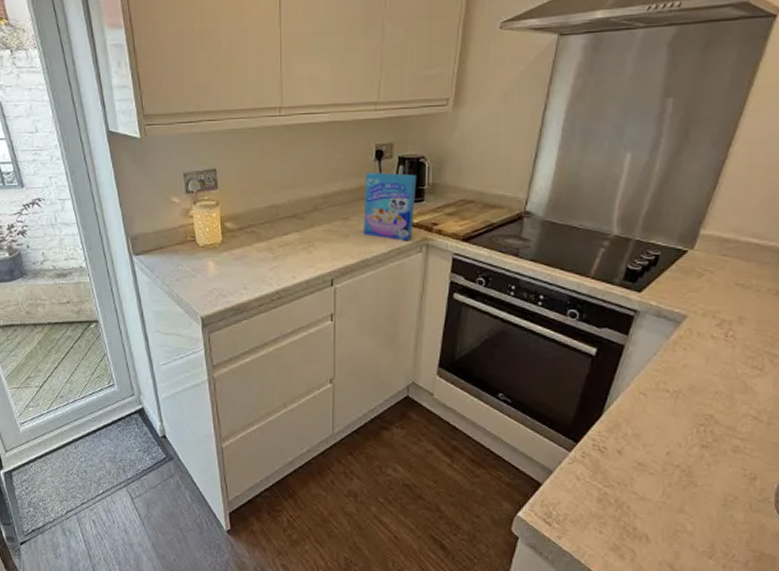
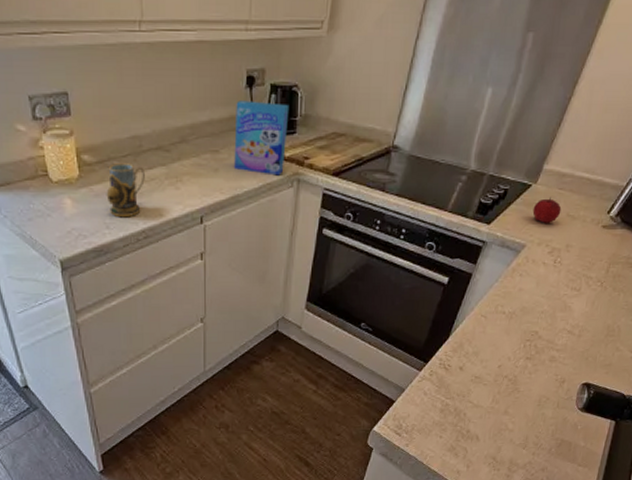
mug: none [245,230,280,279] -> present [106,163,145,218]
apple: none [692,264,728,292] -> present [532,197,562,223]

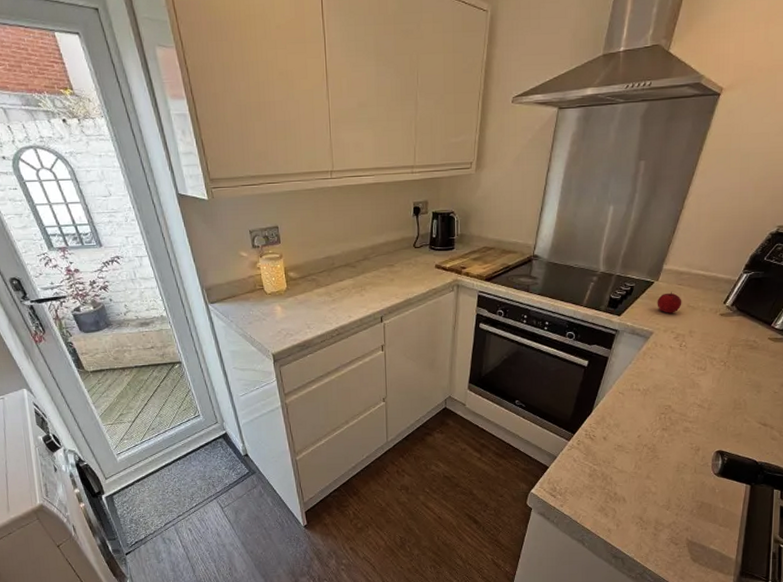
mug: present [106,163,145,218] -> none [307,277,337,320]
cereal box: present [234,100,290,176] -> none [405,225,448,283]

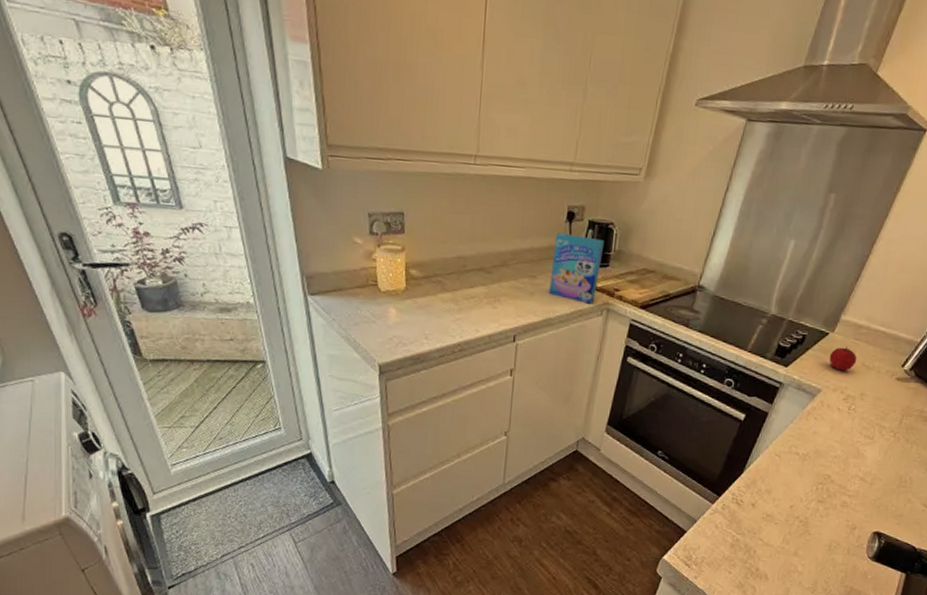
cereal box: none [405,225,448,283] -> present [549,232,605,304]

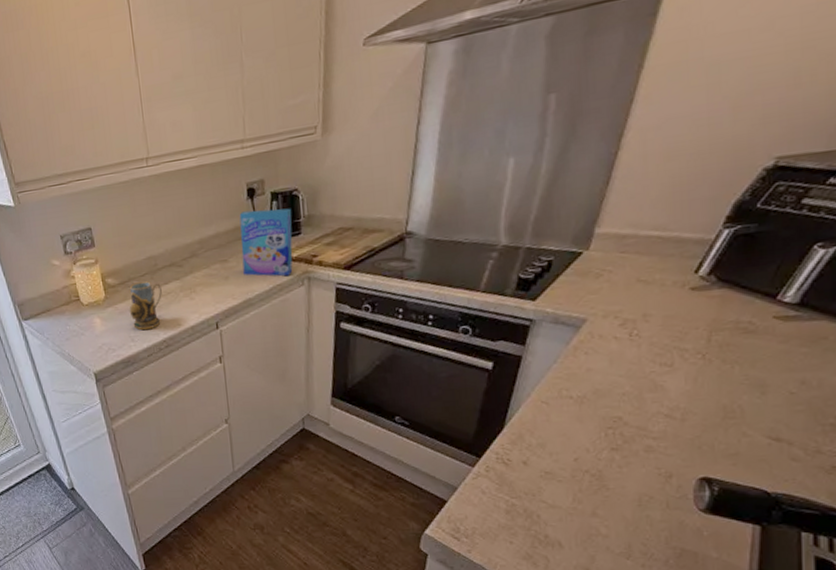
mug: none [428,280,466,330] -> present [129,281,162,331]
apple: present [829,346,857,371] -> none [589,262,628,293]

